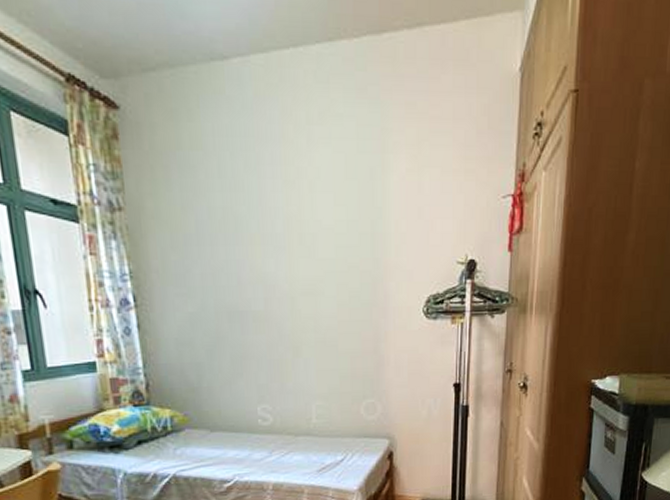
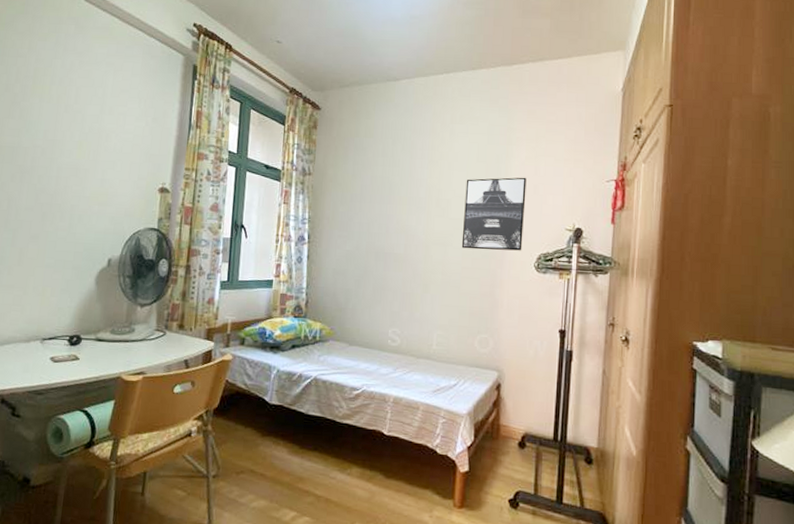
wall art: none [334,197,409,297] -> present [461,177,527,251]

